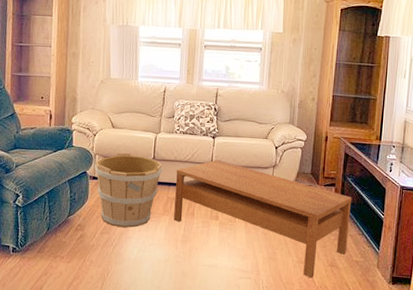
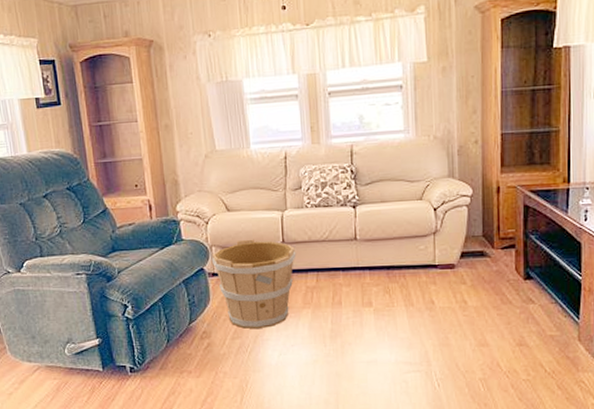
coffee table: present [174,159,353,279] -> none [312,233,539,363]

